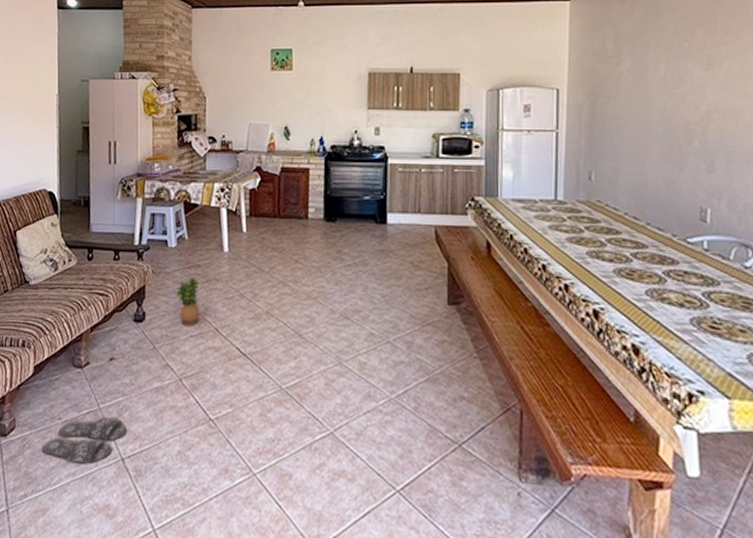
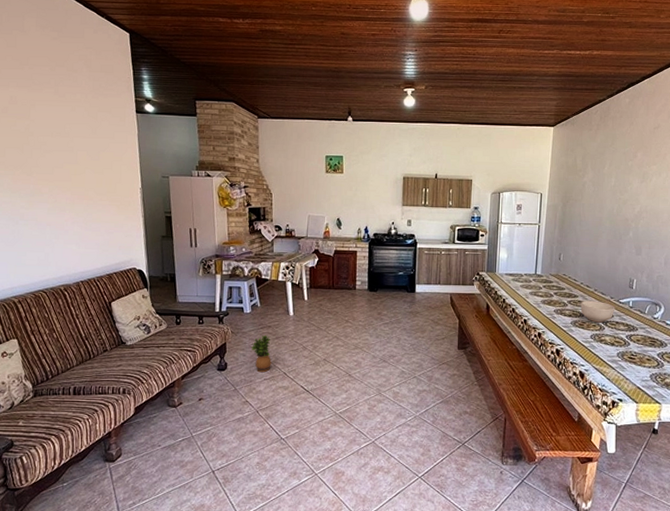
slippers: present [41,416,127,464] -> none [145,442,216,477]
bowl: none [626,238,681,272] -> present [580,300,615,323]

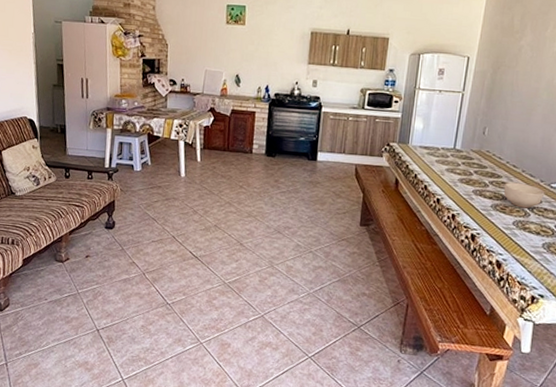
potted plant: present [252,334,272,373] -> none [140,195,160,235]

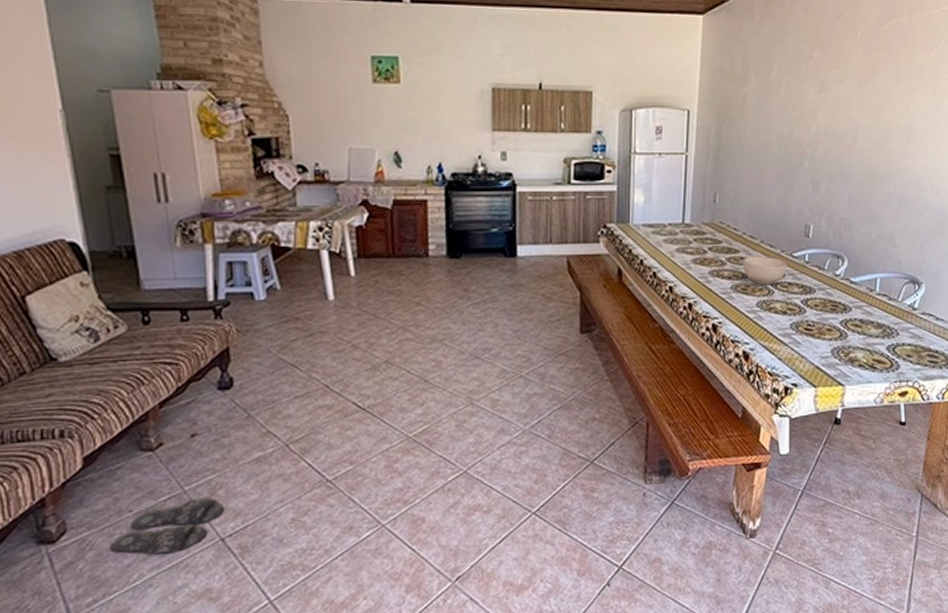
slippers: none [31,299,101,333] -> present [109,497,224,555]

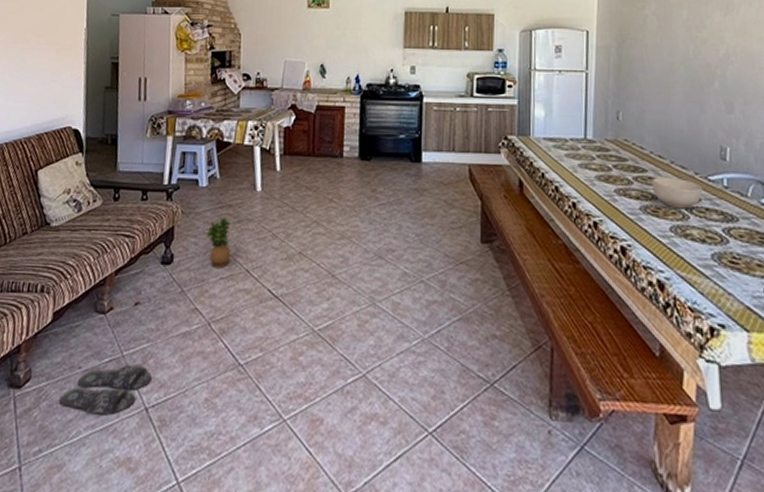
potted plant: none [271,331,304,388] -> present [206,216,231,269]

